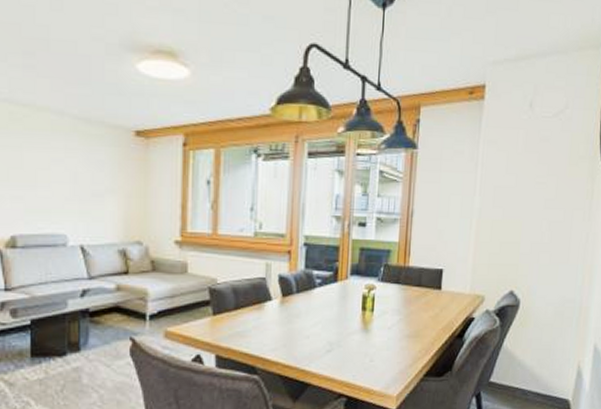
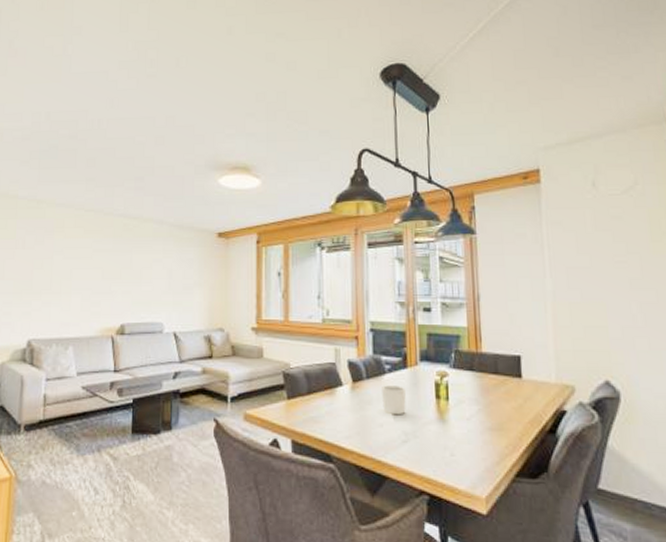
mug: none [310,299,334,327] -> present [382,385,406,415]

